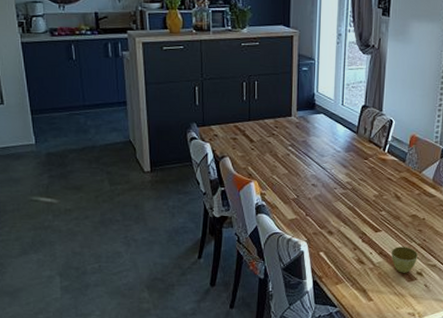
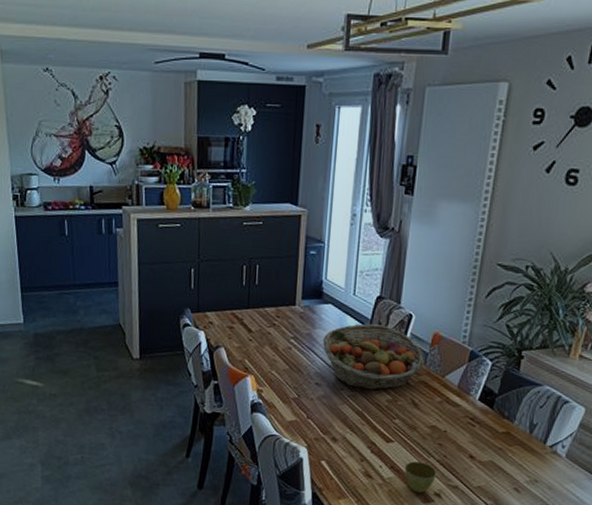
fruit basket: none [316,130,405,188] -> present [322,323,426,391]

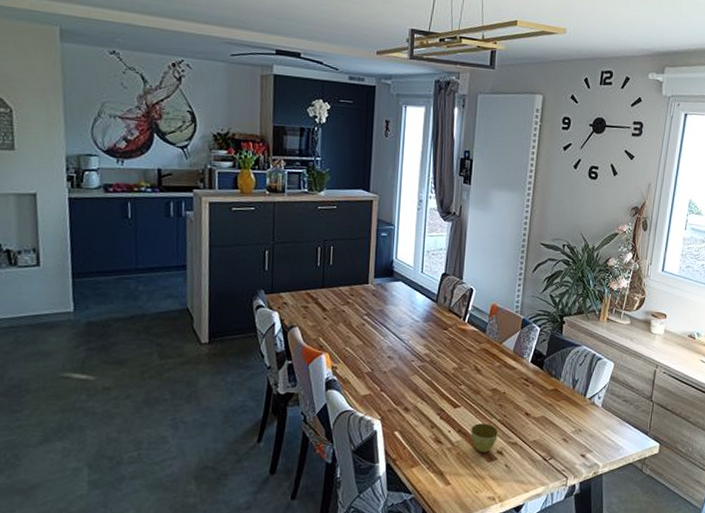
fruit basket: present [322,323,426,391] -> none [394,298,486,360]

